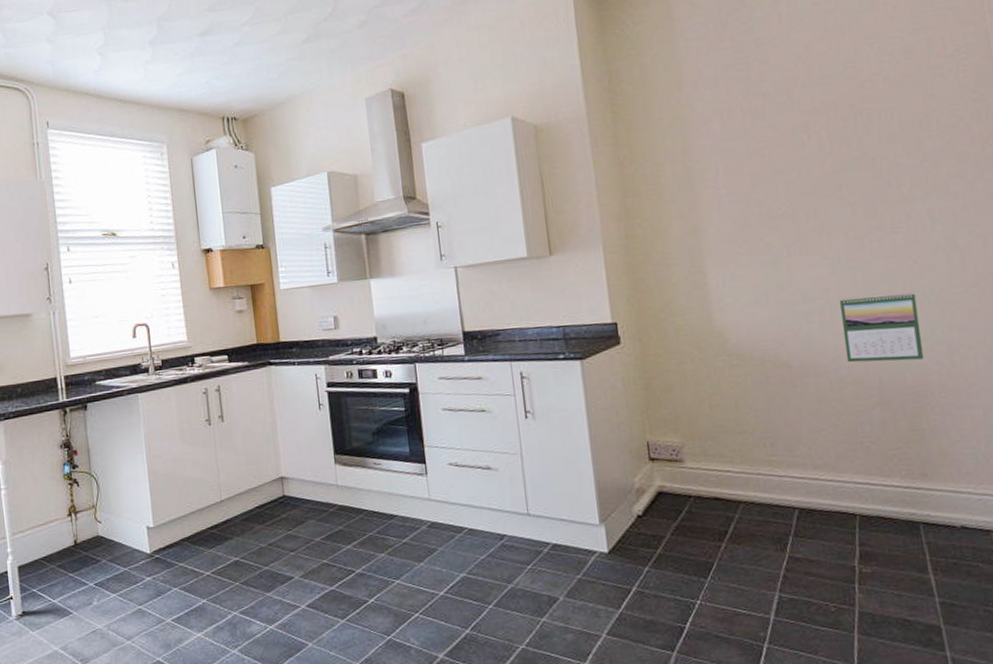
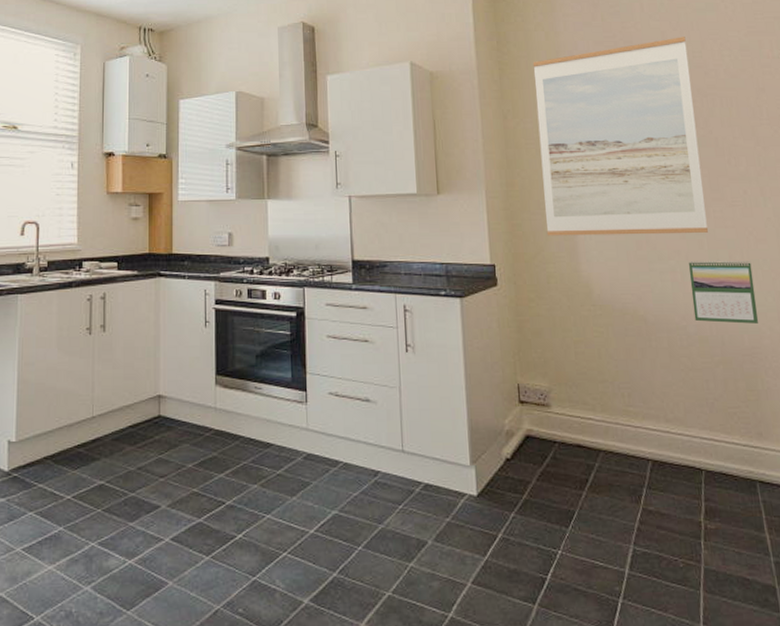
wall art: none [650,46,863,288] -> present [533,37,708,236]

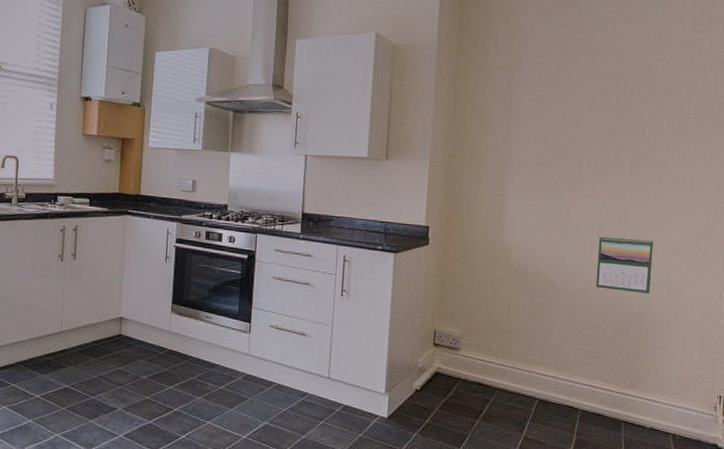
wall art: present [533,37,708,236] -> none [479,29,634,212]

